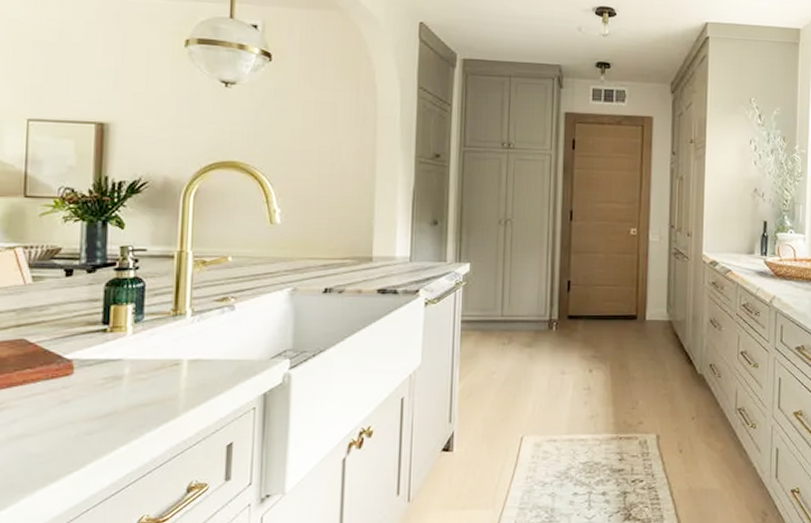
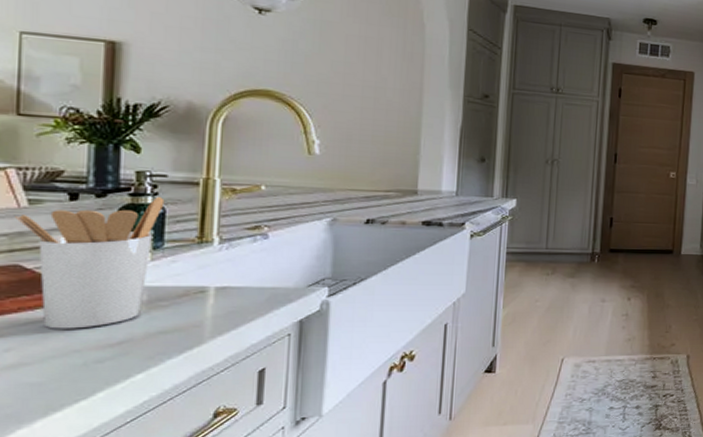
utensil holder: none [22,270,145,401] -> present [15,196,165,329]

